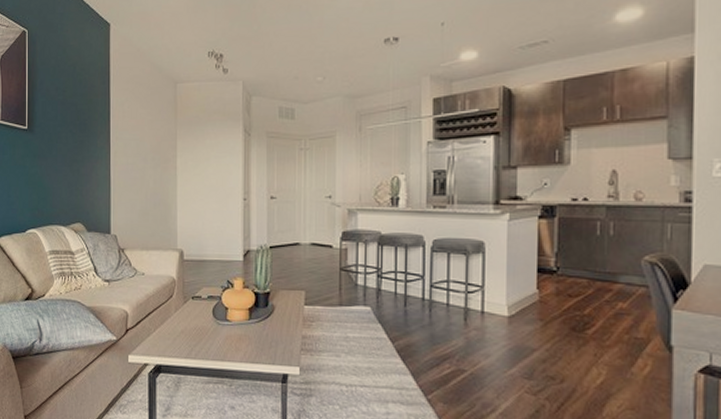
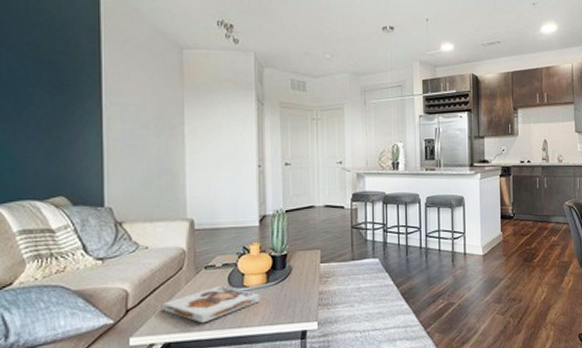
board game: none [155,317,242,352] -> present [162,285,260,324]

